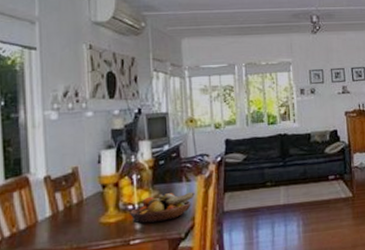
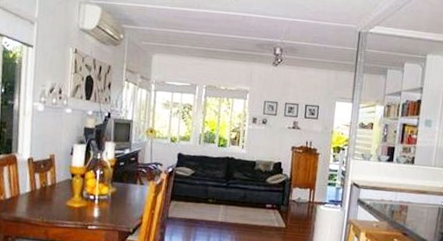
fruit bowl: present [130,192,195,224] -> none [91,191,146,215]

